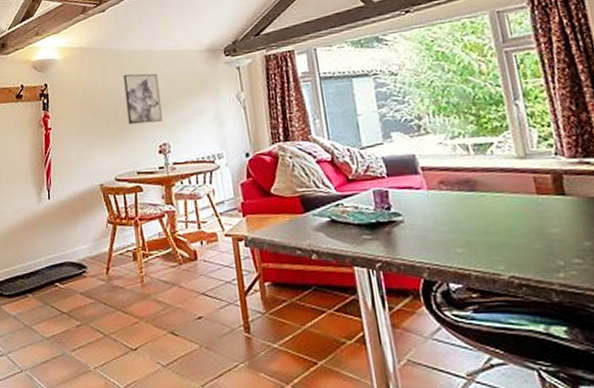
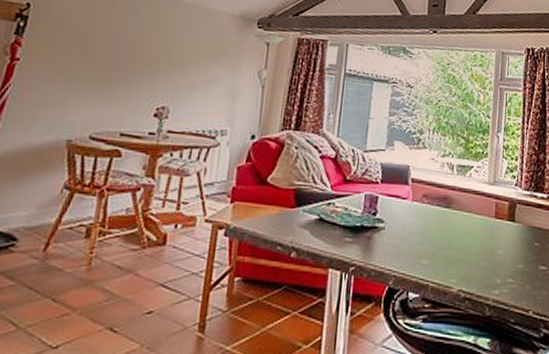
wall art: present [123,73,163,125] -> none [125,18,177,81]

